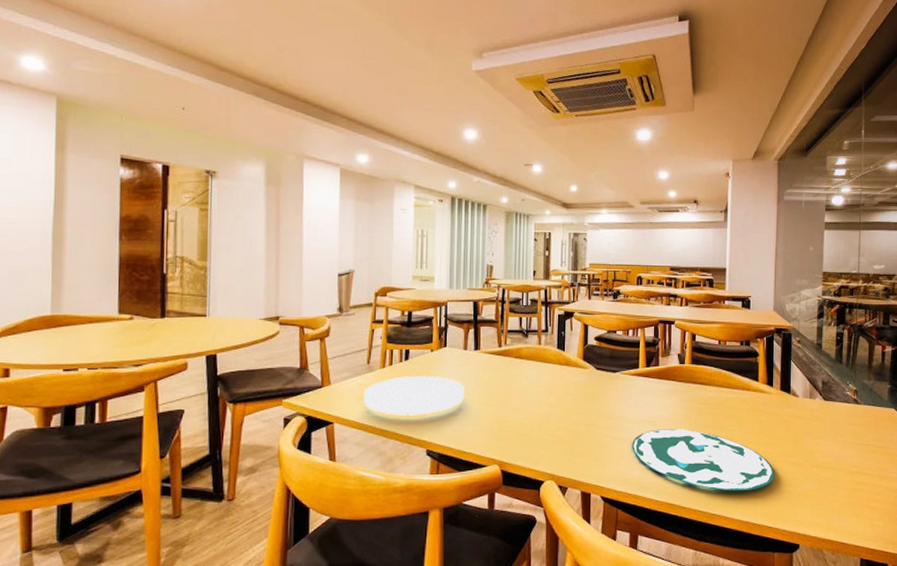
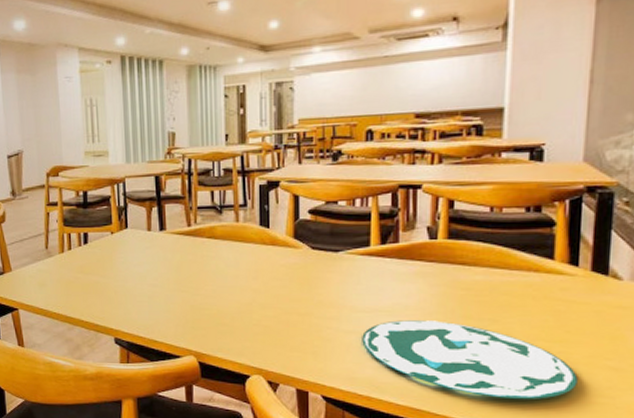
plate: present [363,375,464,415] -> none [44,259,151,302]

